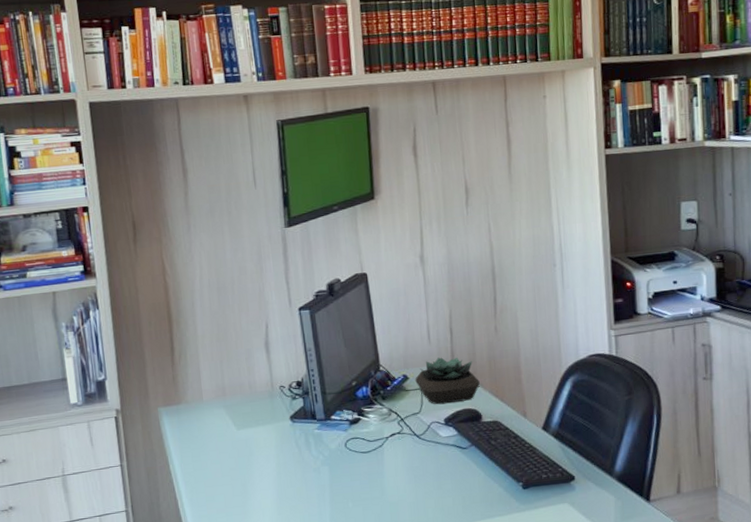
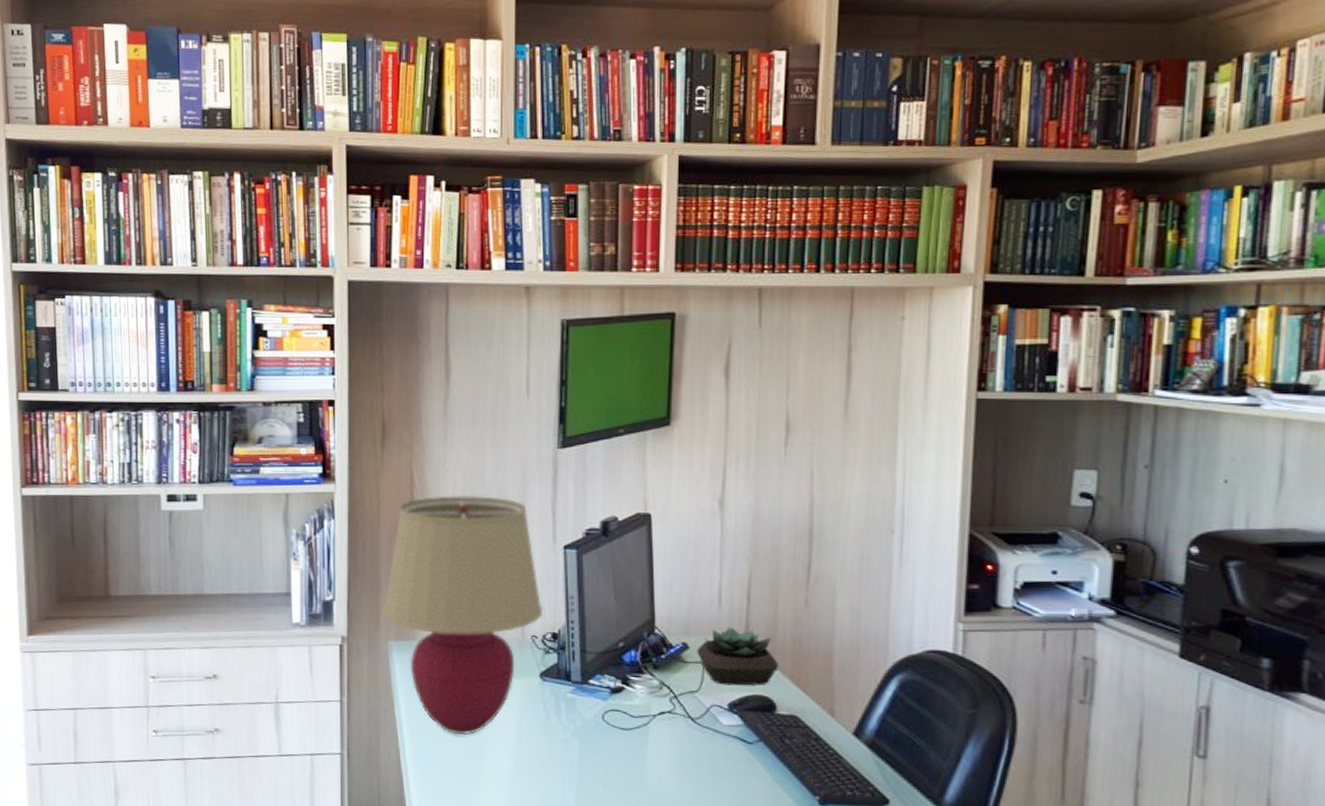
table lamp: none [149,274,288,479] -> present [381,495,544,736]

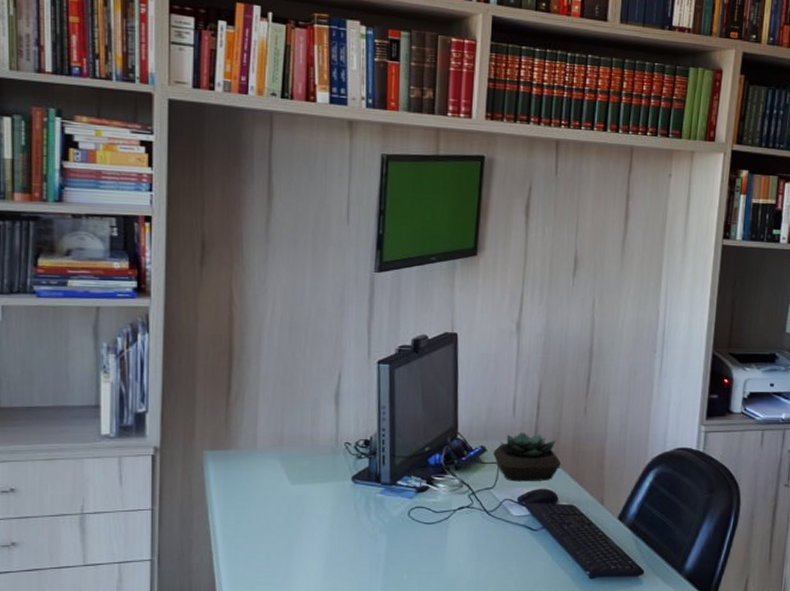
table lamp: present [381,495,544,736] -> none [197,312,357,536]

